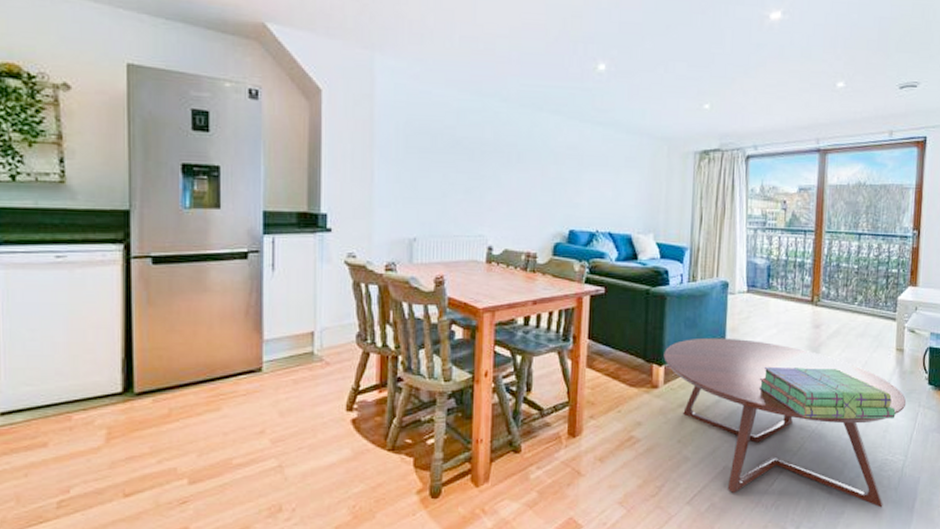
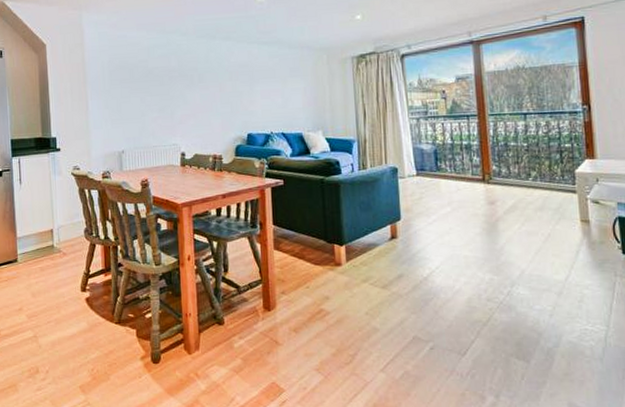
coffee table: present [663,337,907,508] -> none [343,218,601,378]
stack of books: present [758,366,896,420] -> none [438,241,590,291]

